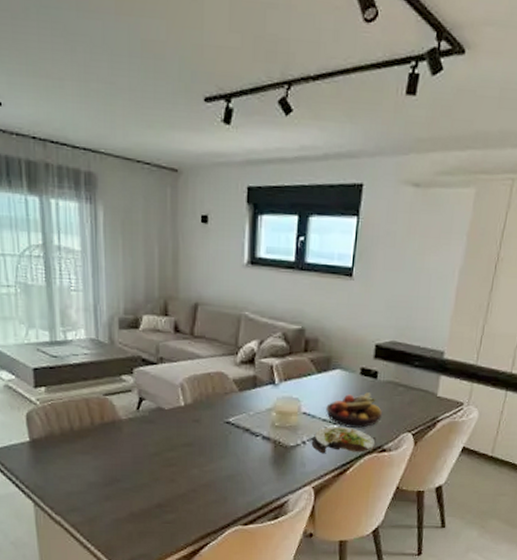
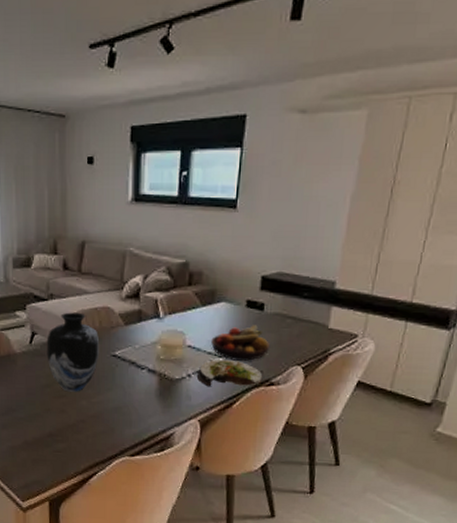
vase: none [155,377,213,460] -> present [46,312,100,392]

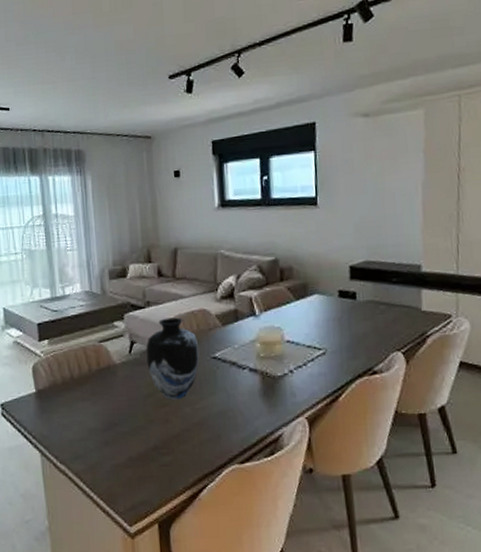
salad plate: present [196,360,263,387] -> none [298,352,365,382]
fruit bowl: present [211,325,269,361] -> none [309,314,367,352]

